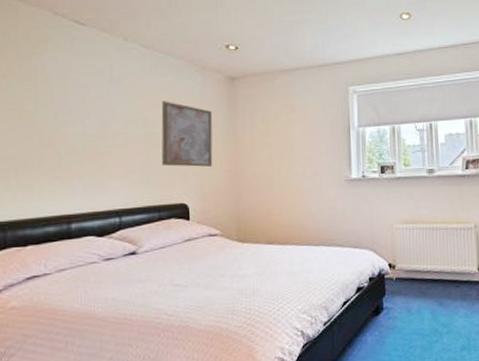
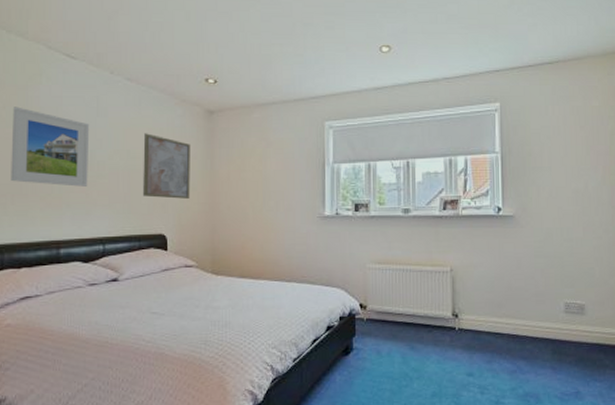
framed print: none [13,75,102,158] -> present [11,107,90,187]

